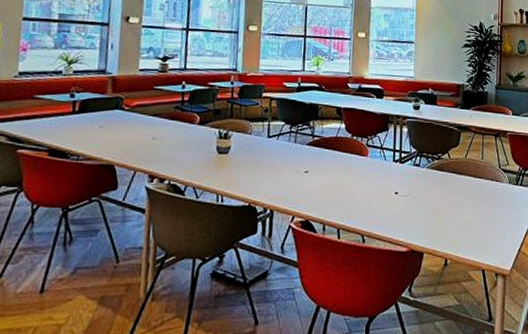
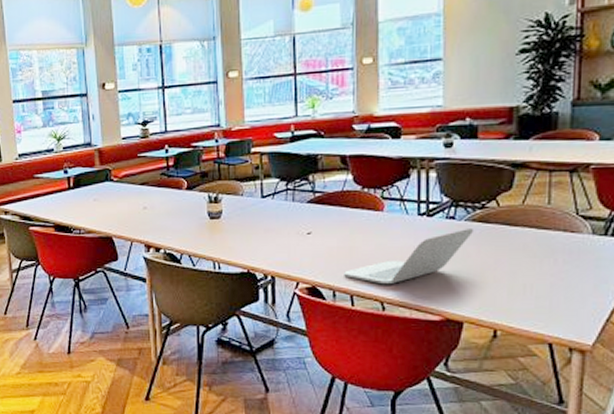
laptop: none [333,175,432,219] -> present [344,229,473,284]

